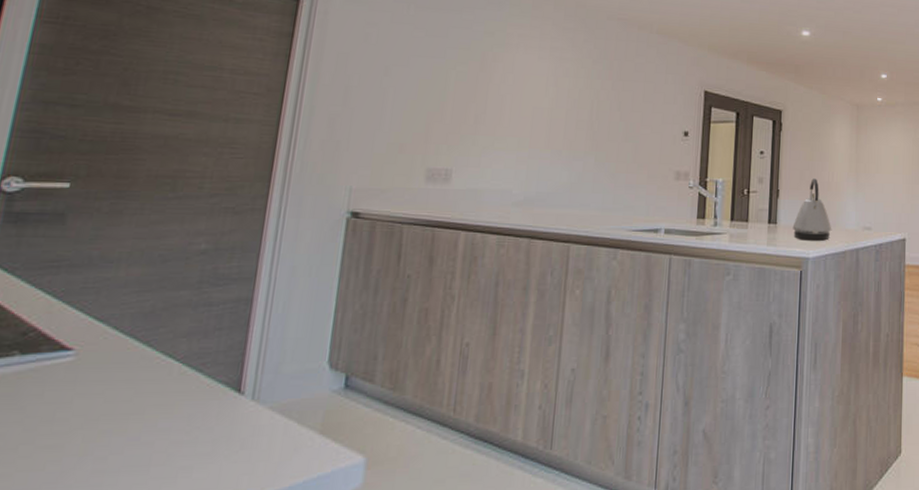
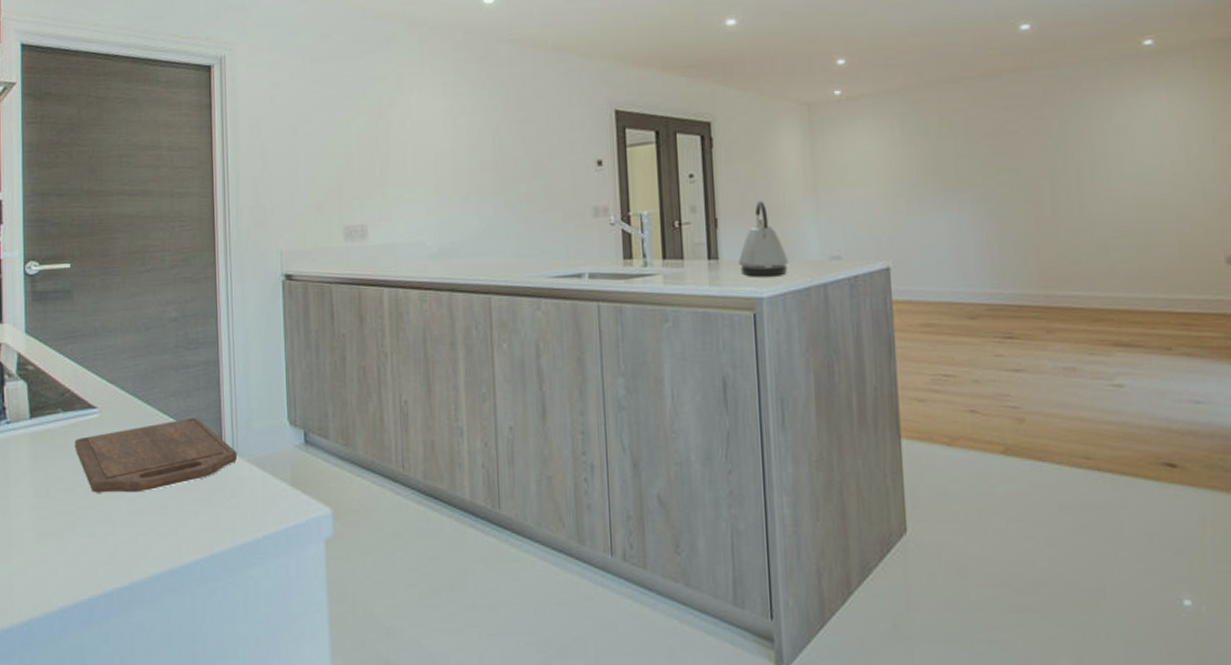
cutting board: none [28,360,258,451] -> present [74,417,238,493]

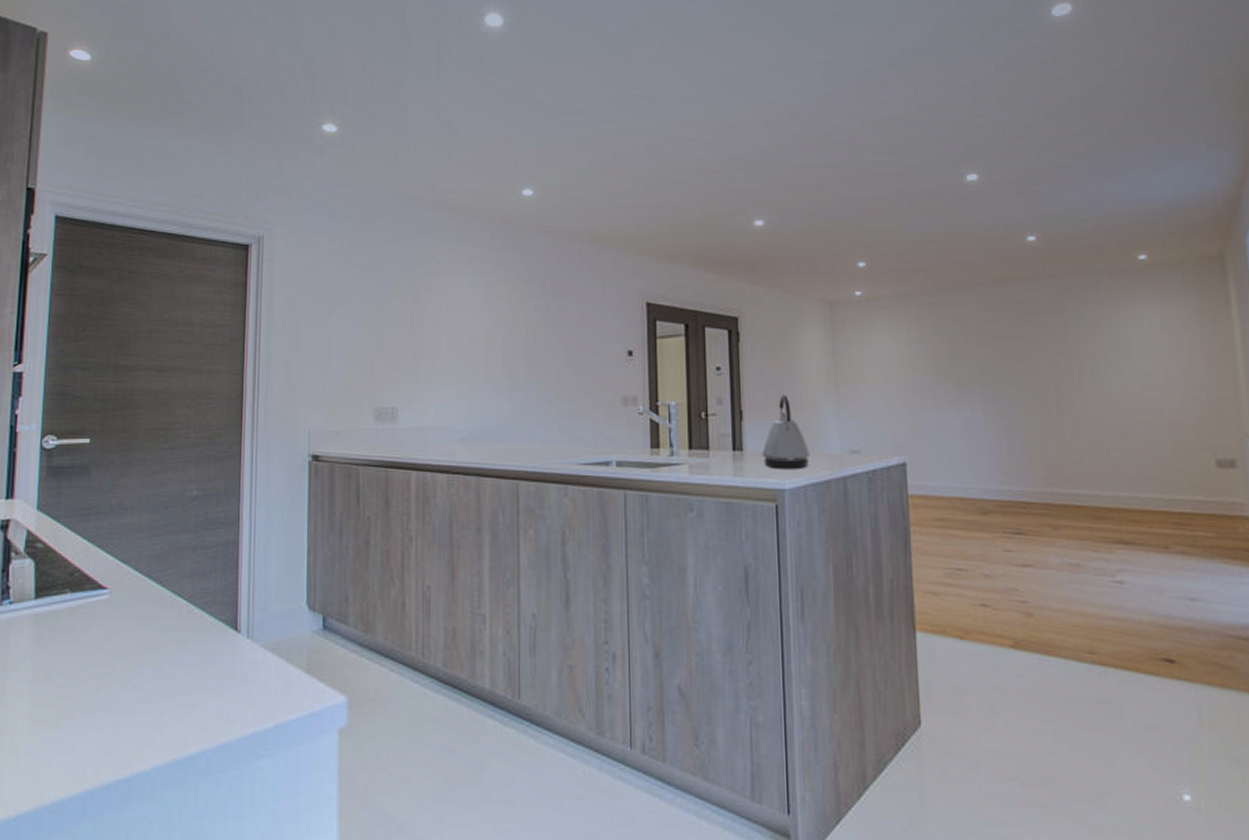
cutting board: present [74,417,238,493] -> none [80,599,252,679]

